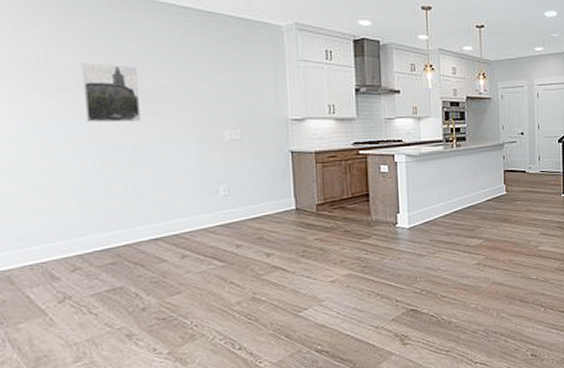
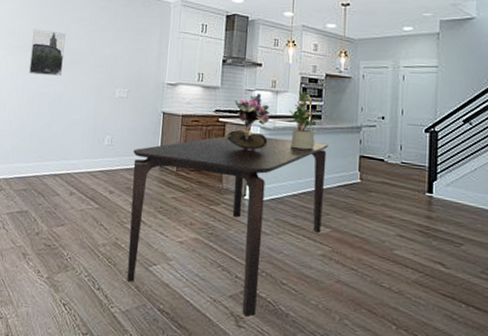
dining table: none [260,163,475,334] -> present [127,136,329,317]
bouquet: none [366,121,415,180] -> present [223,93,270,151]
potted plant: none [433,114,462,172] -> present [289,90,316,150]

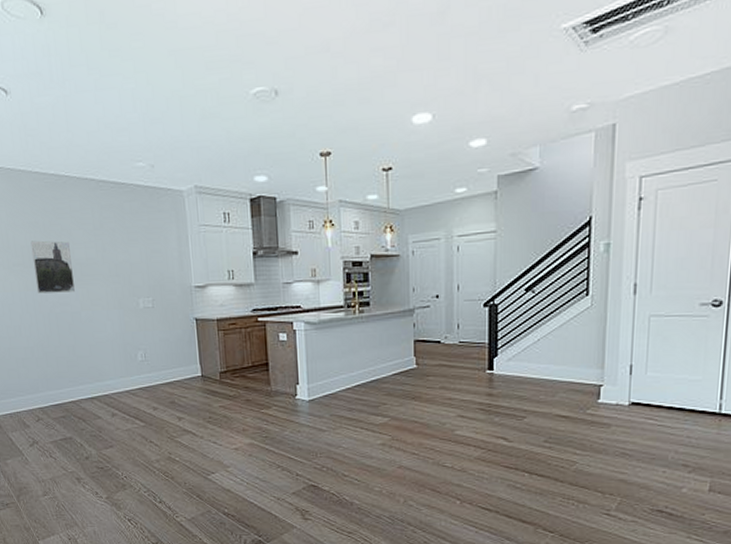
dining table: present [127,136,329,317] -> none [170,331,380,509]
bouquet: present [223,93,270,151] -> none [265,285,314,349]
potted plant: present [289,90,316,150] -> none [333,276,365,341]

